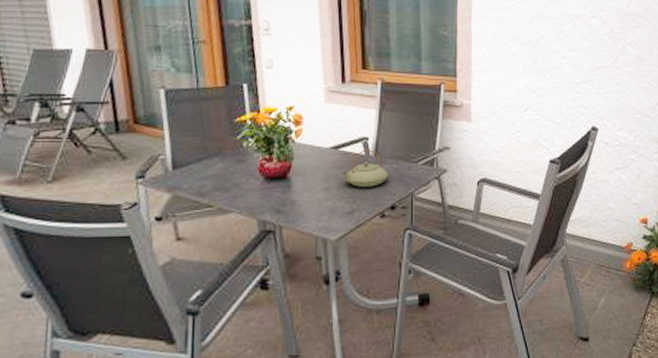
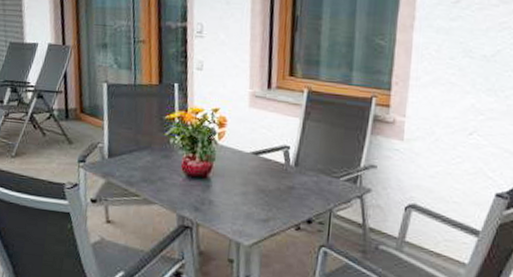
teapot: present [341,149,388,187] -> none [260,158,307,198]

